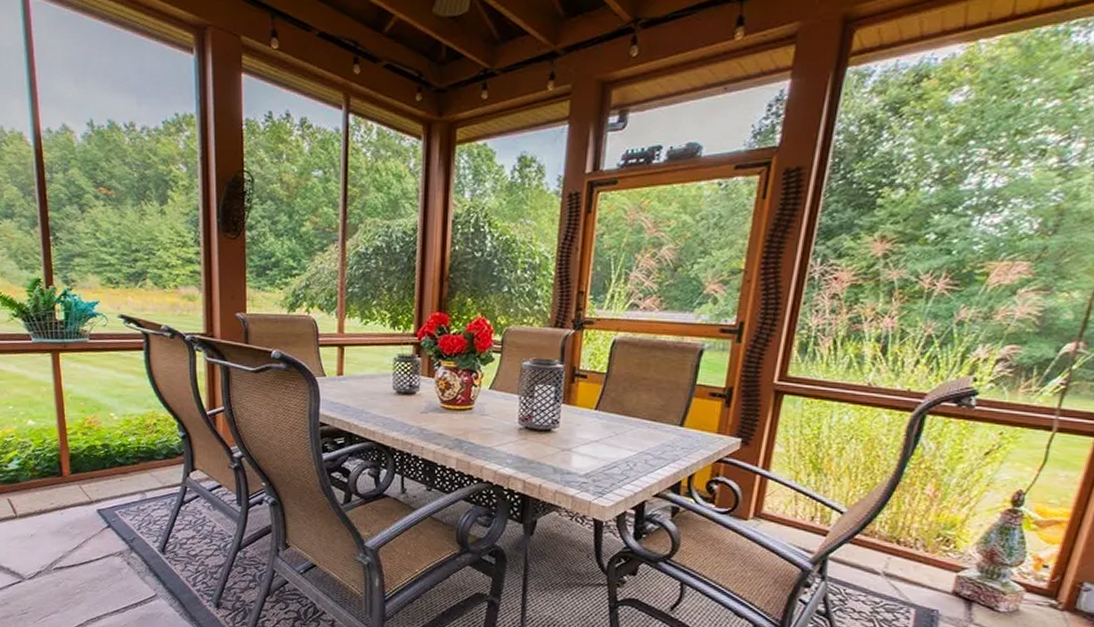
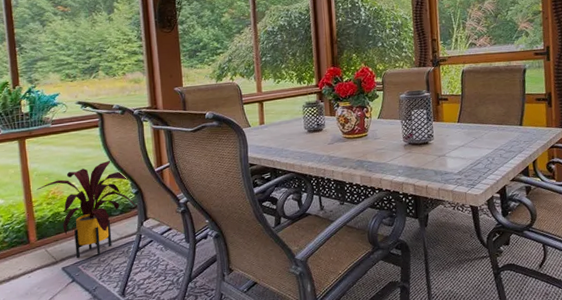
house plant: none [71,392,185,503] -> present [36,160,139,258]

